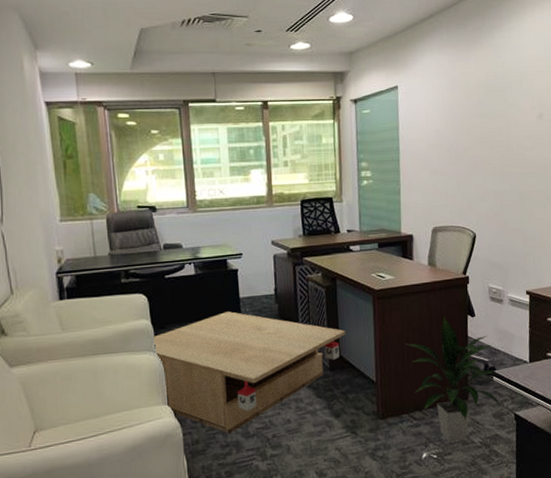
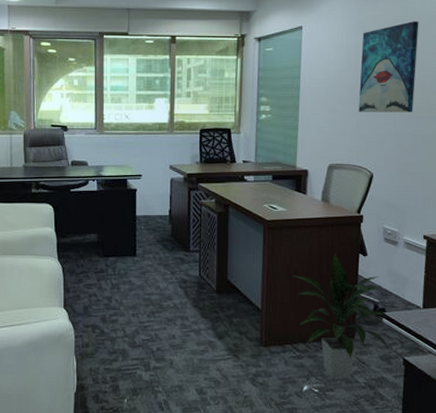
coffee table: present [153,311,346,434] -> none [55,227,235,341]
wall art: none [457,77,511,172] -> present [358,21,419,113]

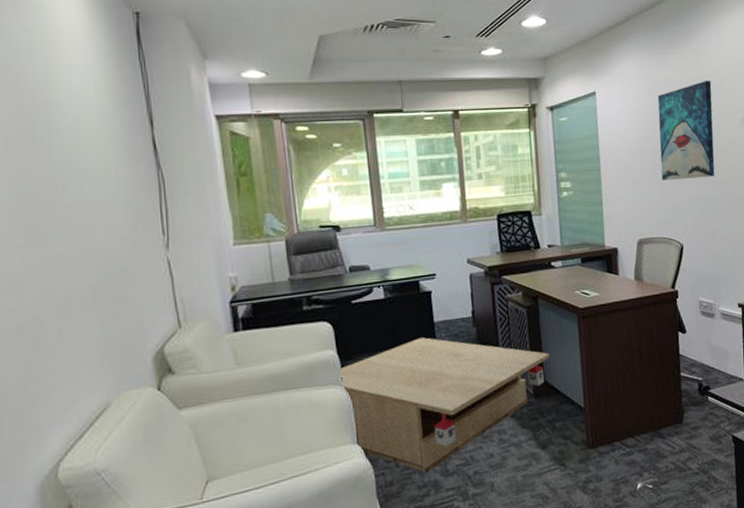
coffee table: none [55,227,235,341] -> present [339,337,551,473]
indoor plant: present [294,253,391,378] -> none [615,334,719,470]

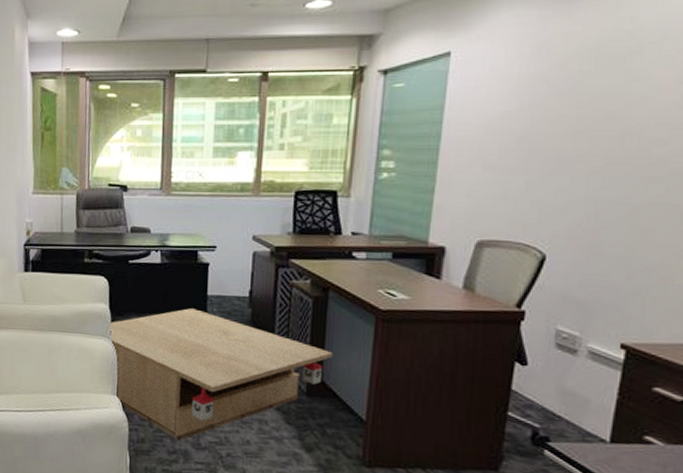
wall art: present [657,81,715,181] -> none [530,37,643,171]

